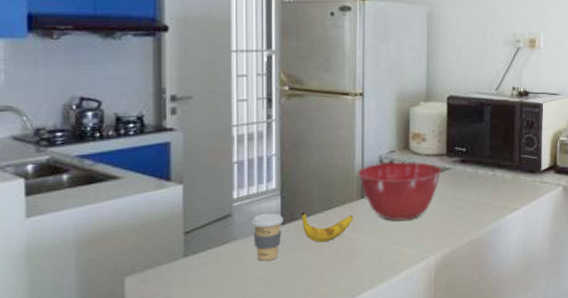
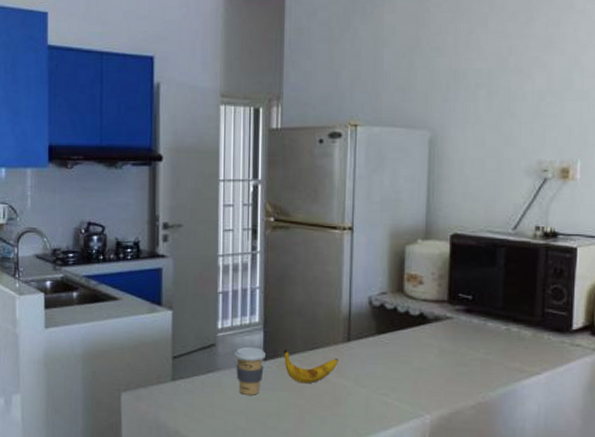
mixing bowl: present [358,161,442,221] -> none [345,304,442,371]

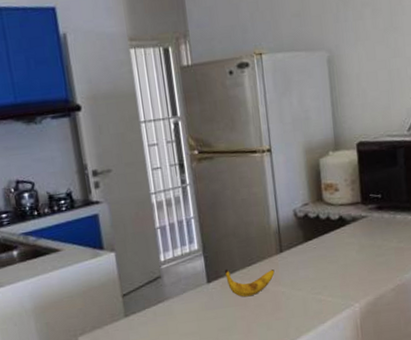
coffee cup: present [234,346,265,395] -> none [179,272,209,317]

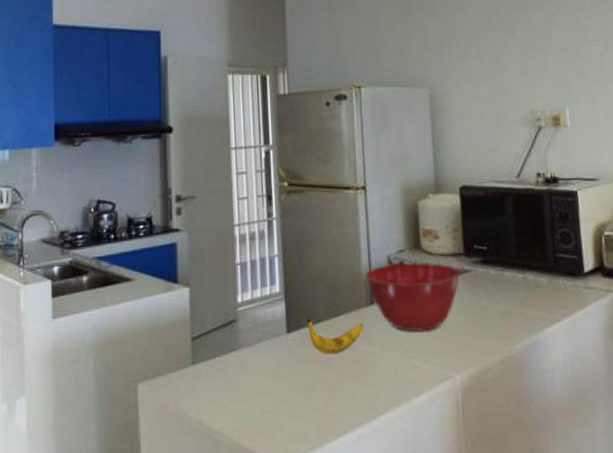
mixing bowl: none [274,213,359,272] -> present [365,262,461,332]

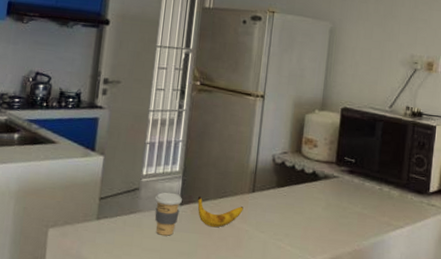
coffee cup: none [256,319,289,373] -> present [154,192,182,236]
mixing bowl: present [365,262,461,332] -> none [252,162,330,220]

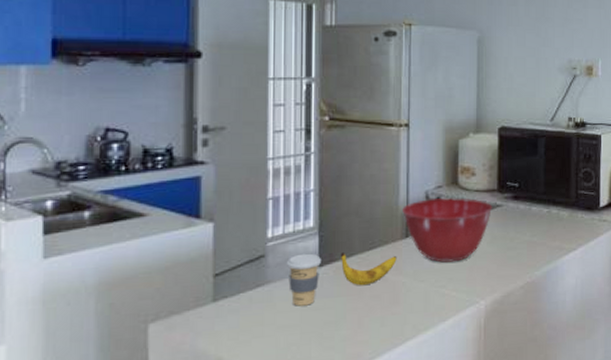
mixing bowl: none [252,162,330,220] -> present [402,197,493,263]

